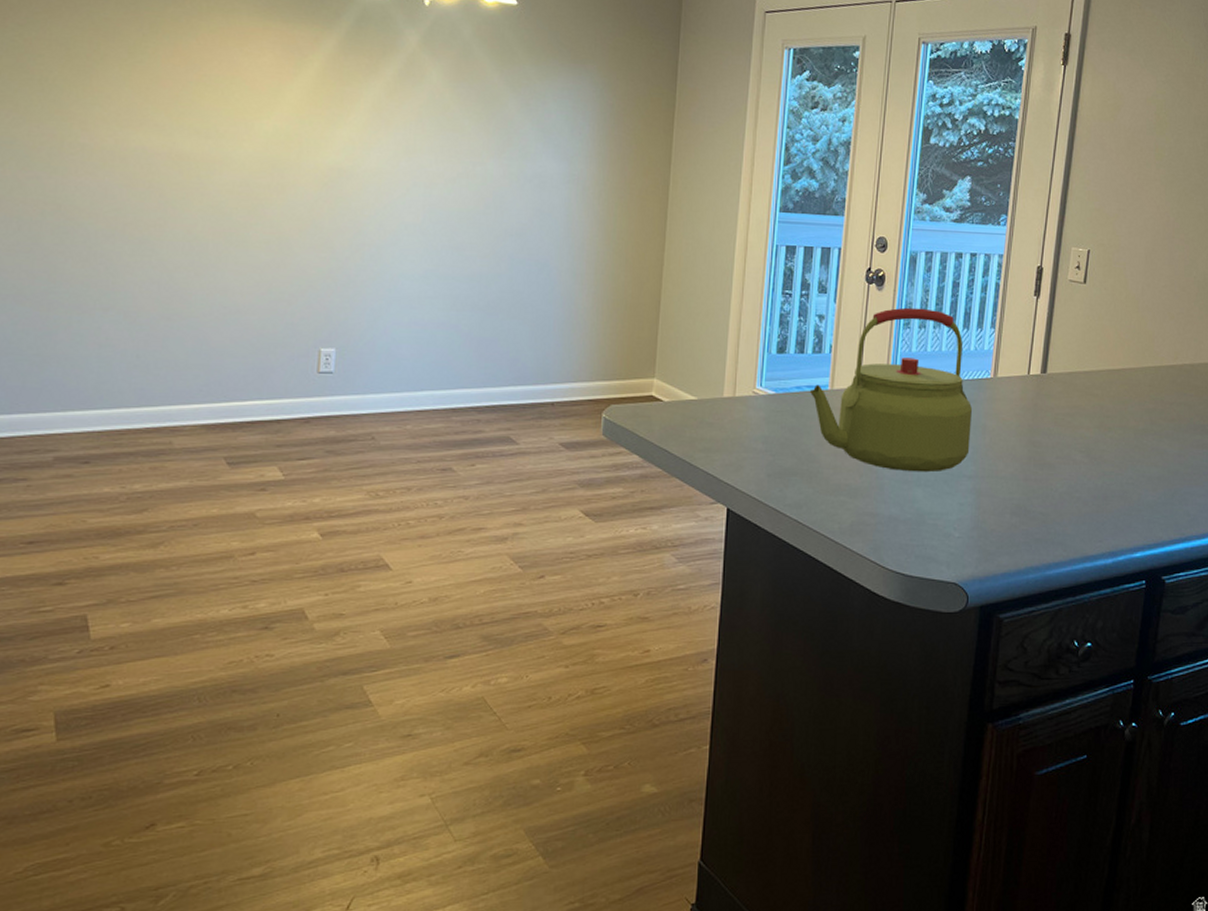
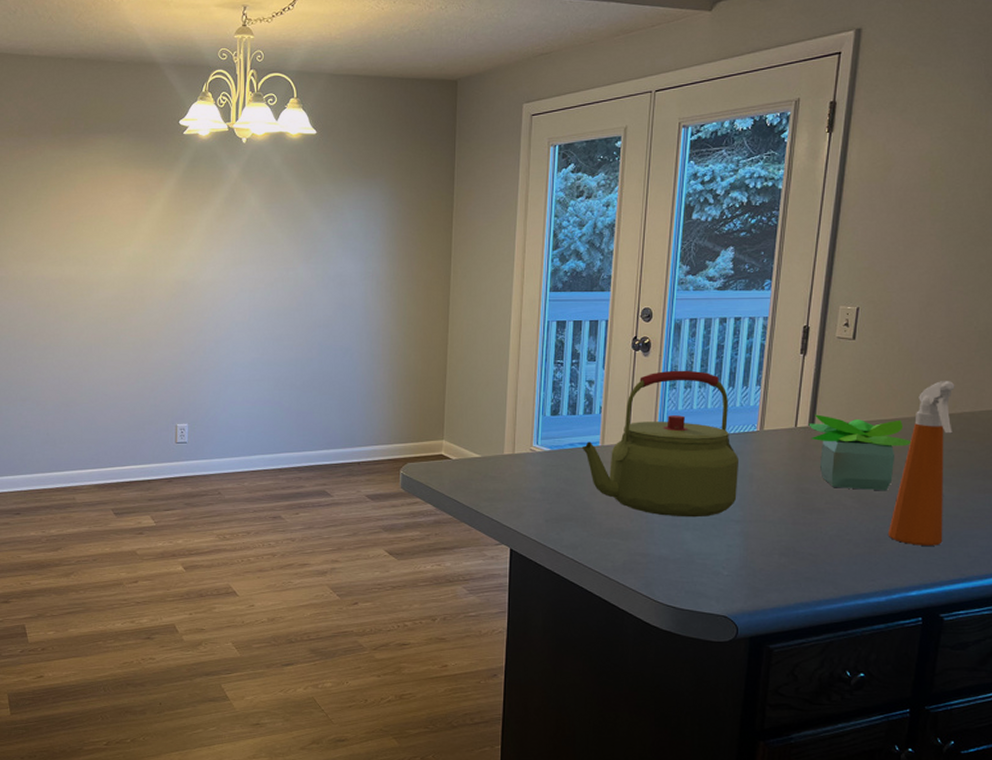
potted plant: none [1041,361,1137,445] -> present [808,414,912,491]
spray bottle: none [1114,331,1177,504] -> present [887,381,955,546]

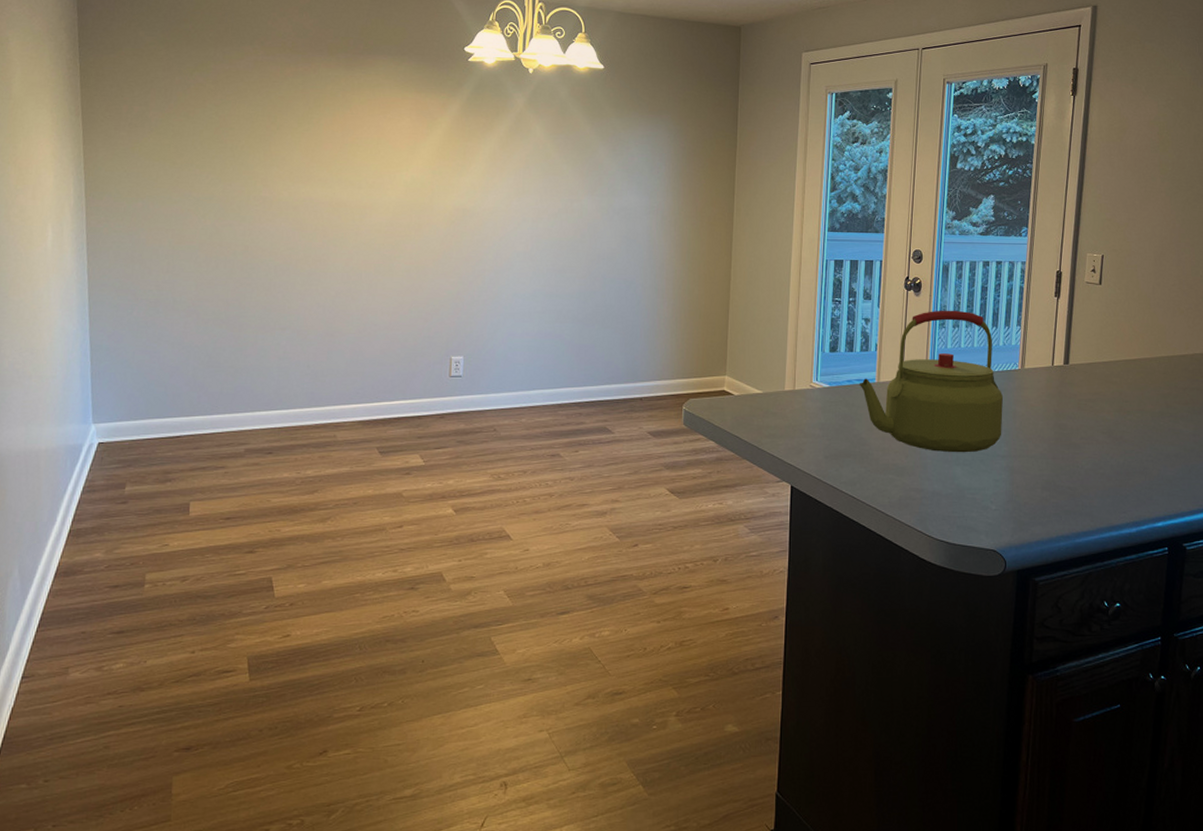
potted plant: present [808,414,912,491] -> none [1064,354,1153,427]
spray bottle: present [887,381,955,546] -> none [1135,324,1187,478]

